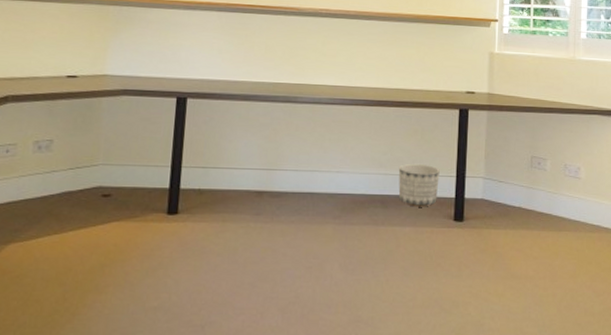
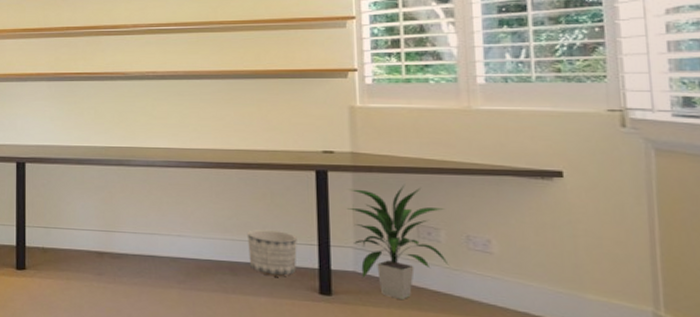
indoor plant: none [480,122,551,222] -> present [346,185,449,301]

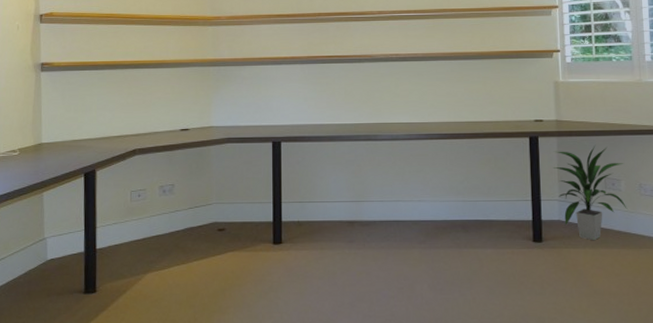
planter: present [247,229,297,277] -> none [475,189,516,230]

